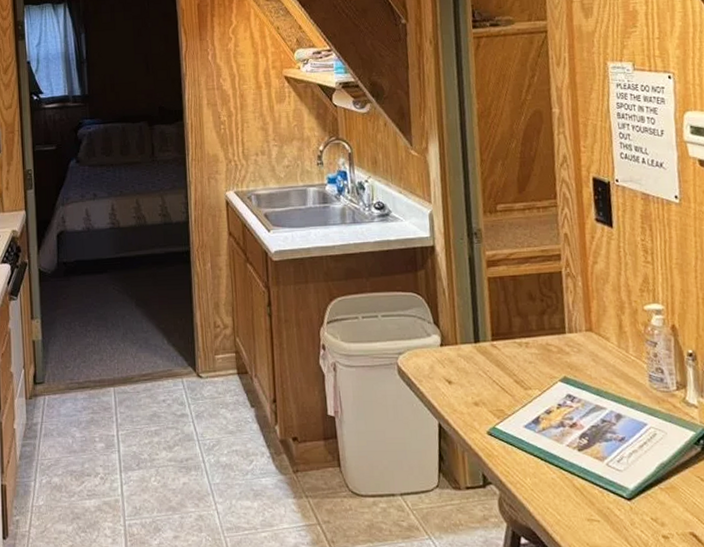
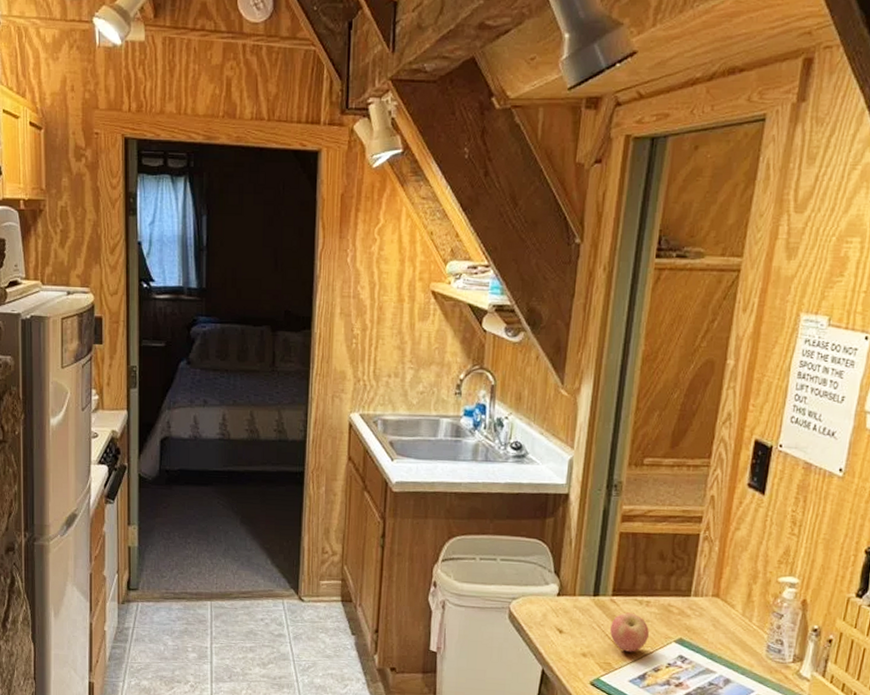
apple: none [496,356,534,396] -> present [610,612,649,652]

